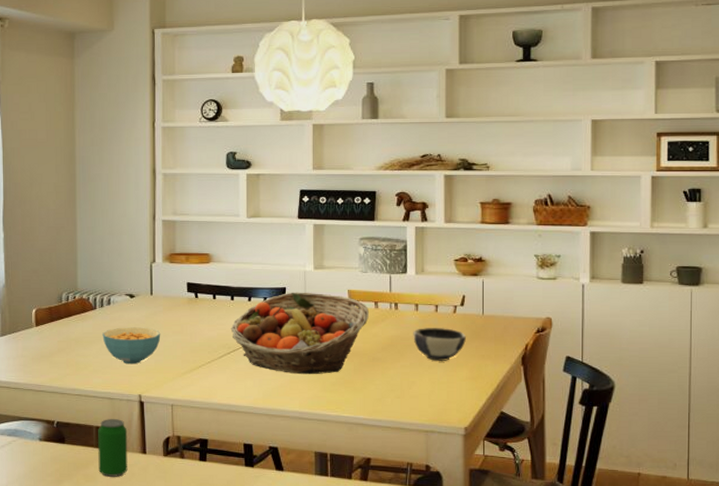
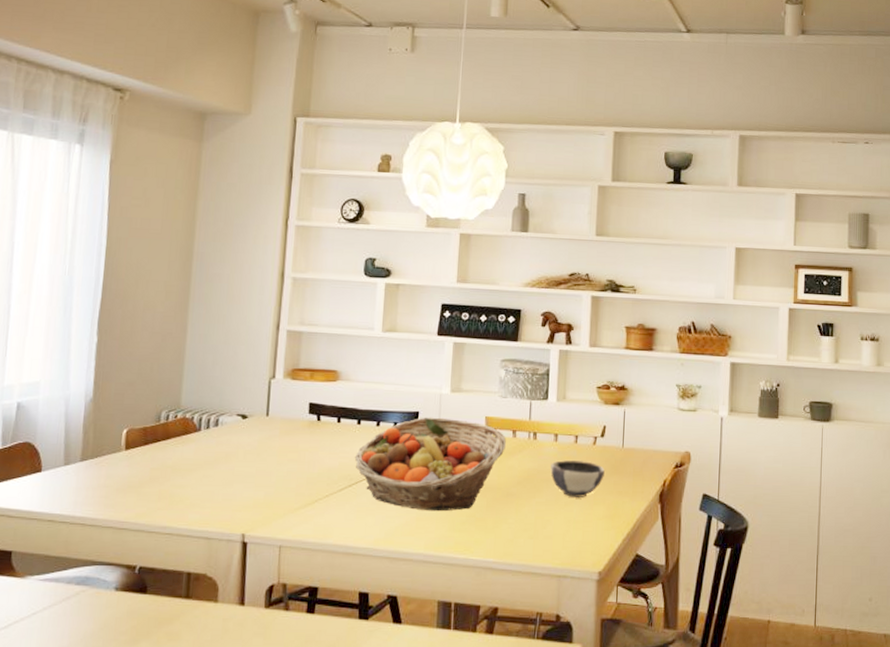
beverage can: present [98,419,128,477] -> none [185,563,225,634]
cereal bowl: present [102,327,161,365] -> none [205,453,274,498]

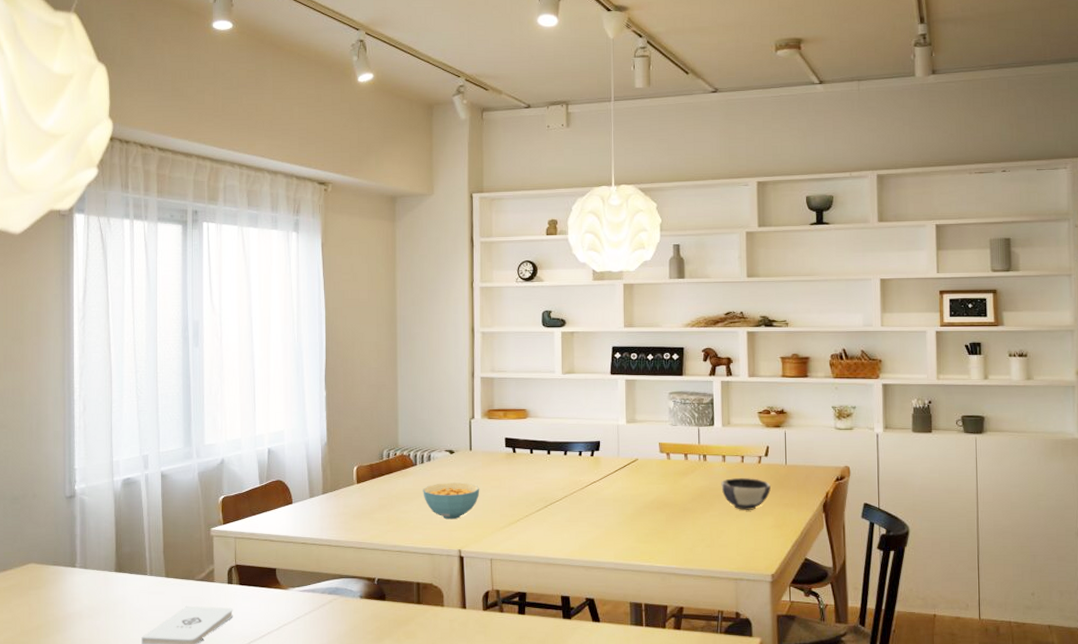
cereal bowl: none [205,453,274,498] -> present [423,483,480,520]
fruit basket: present [354,417,506,512] -> none [547,445,679,526]

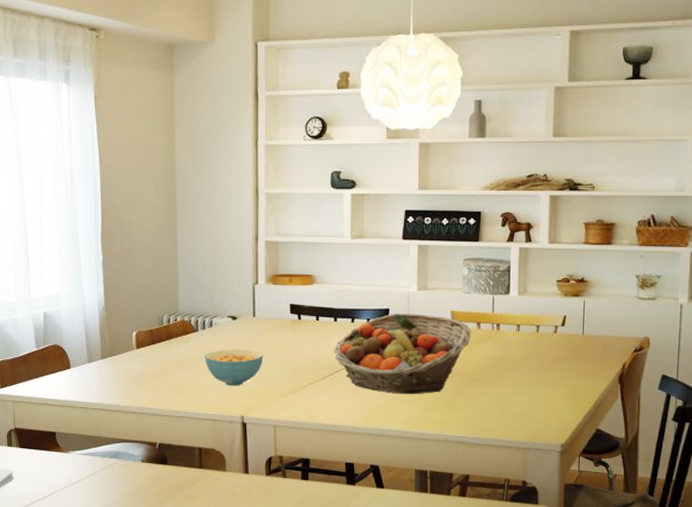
fruit basket: none [547,445,679,526] -> present [333,313,471,395]
bowl: present [721,478,771,511] -> none [514,348,566,381]

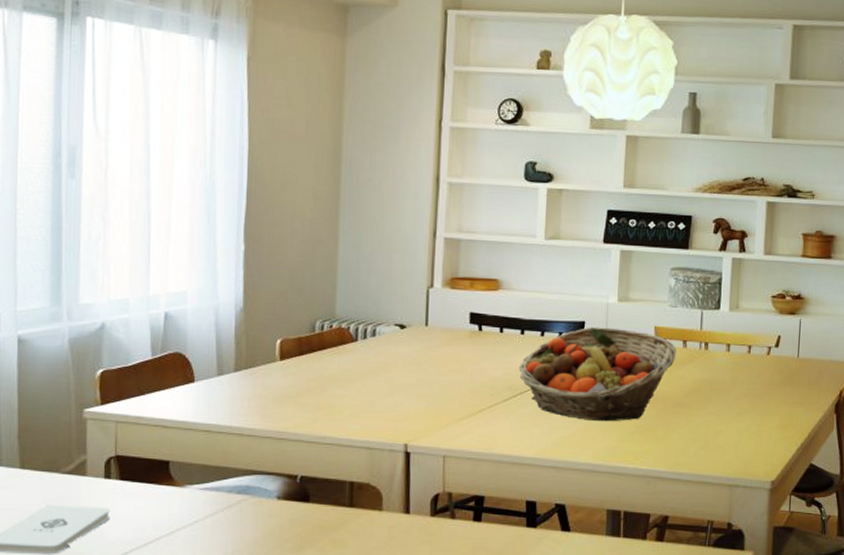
cereal bowl: present [204,349,264,386] -> none [363,363,435,408]

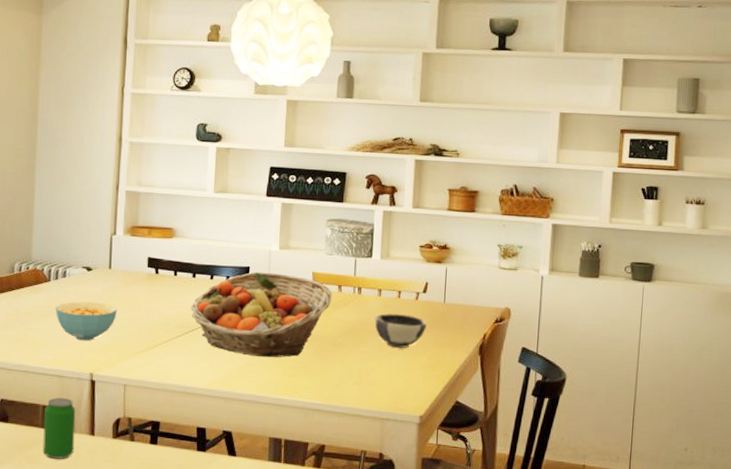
beverage can: none [350,473,388,541] -> present [43,398,76,459]
cereal bowl: none [363,363,435,408] -> present [55,301,117,341]
bowl: none [722,371,779,409] -> present [374,314,426,349]

